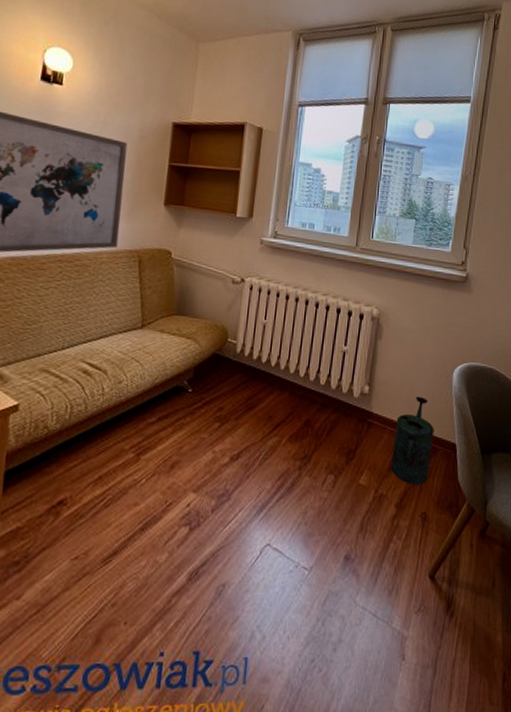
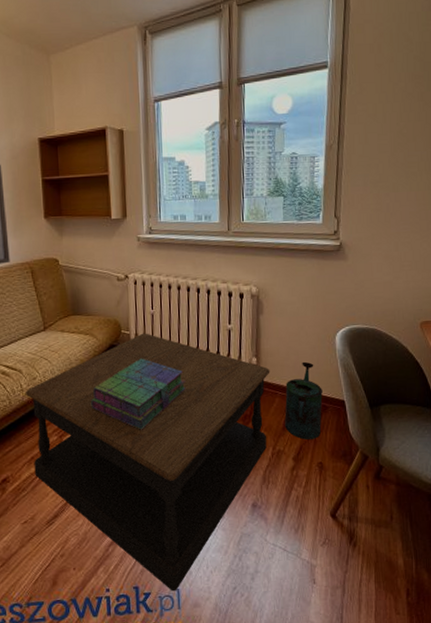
coffee table: none [99,344,382,661] -> present [26,333,270,592]
stack of books: none [179,372,290,456] -> present [90,358,186,430]

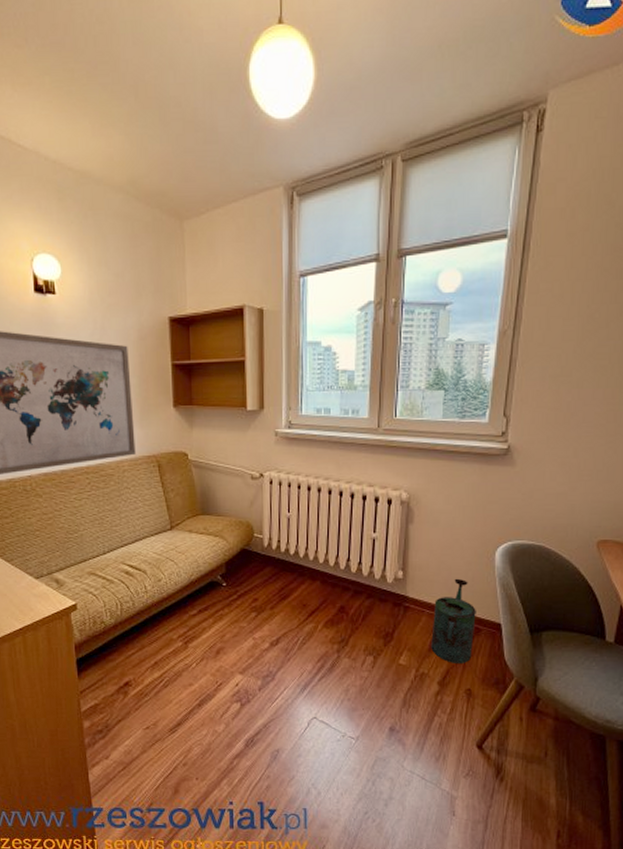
coffee table: present [26,333,270,592] -> none [150,538,418,811]
stack of books: present [90,358,186,430] -> none [218,565,322,642]

